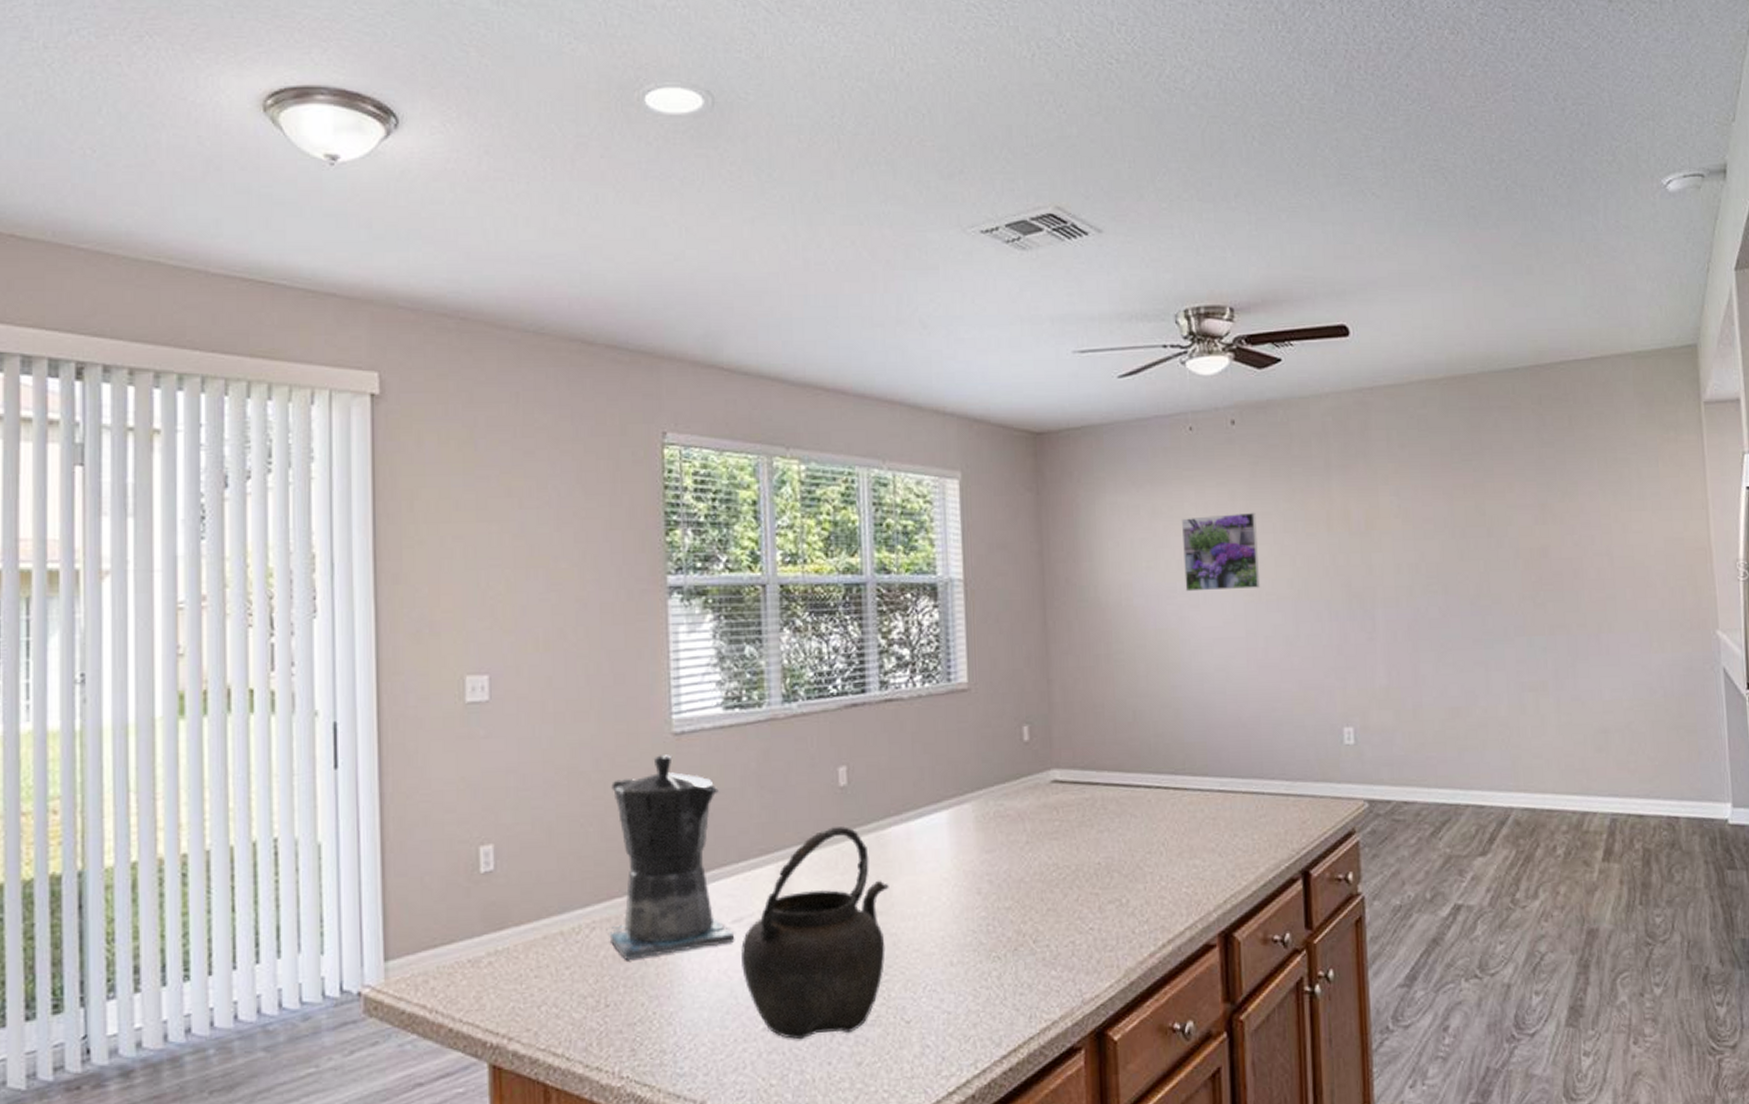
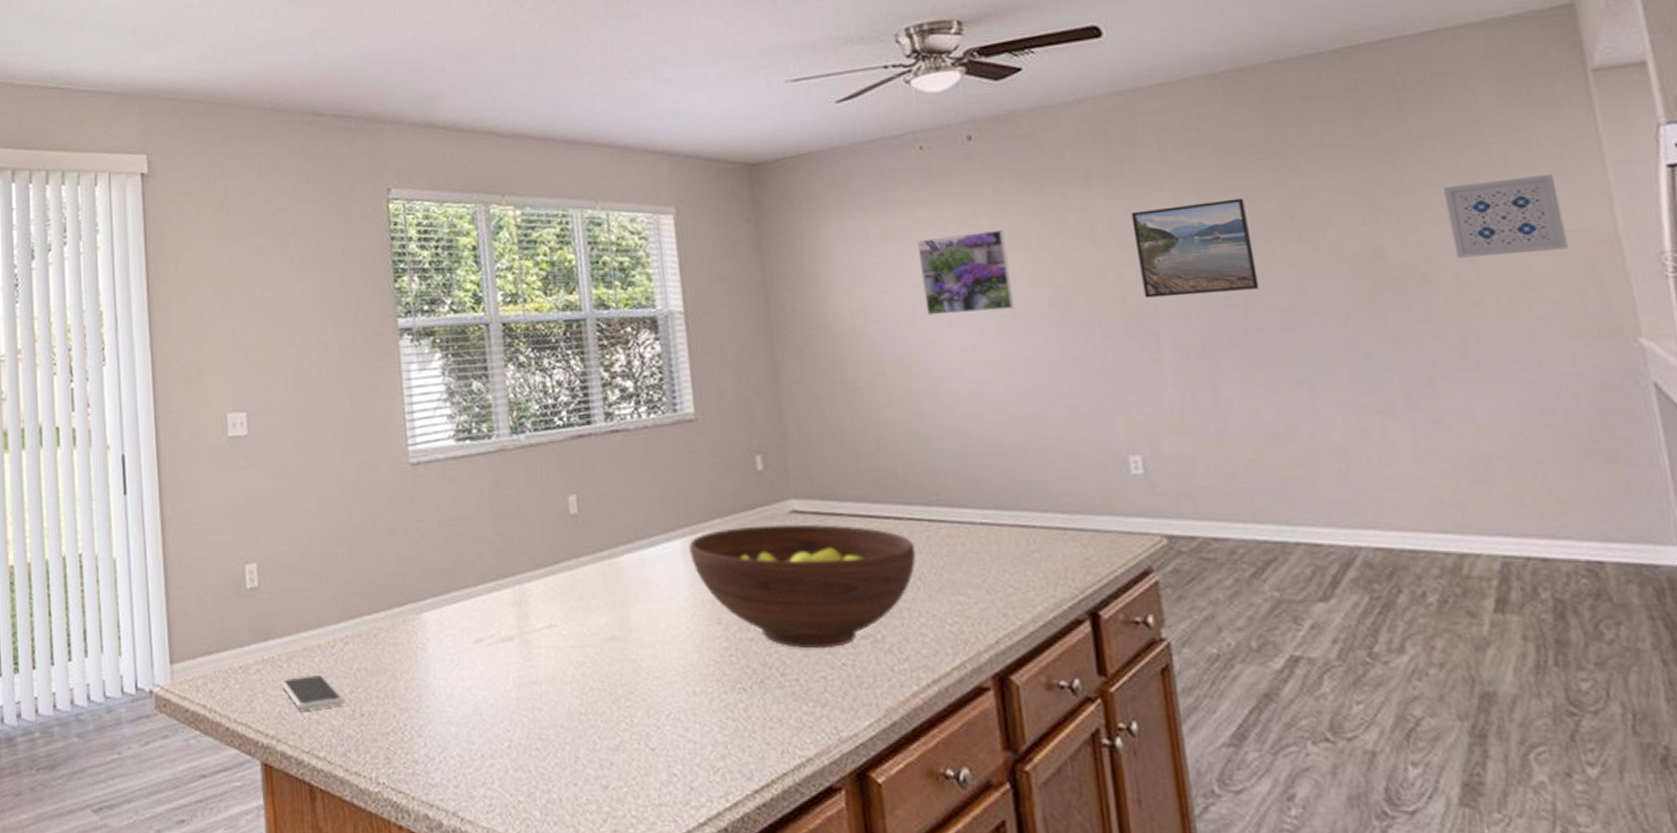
smartphone: none [516,964,587,1005] -> present [281,674,344,711]
coffee maker: present [606,755,735,960] -> none [357,483,477,673]
kettle: present [741,827,889,1040] -> none [483,554,626,760]
fruit bowl: none [953,793,1161,915] -> present [688,524,916,649]
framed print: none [1361,495,1455,583] -> present [1130,198,1260,298]
wall art: none [1595,489,1676,558] -> present [1443,173,1568,258]

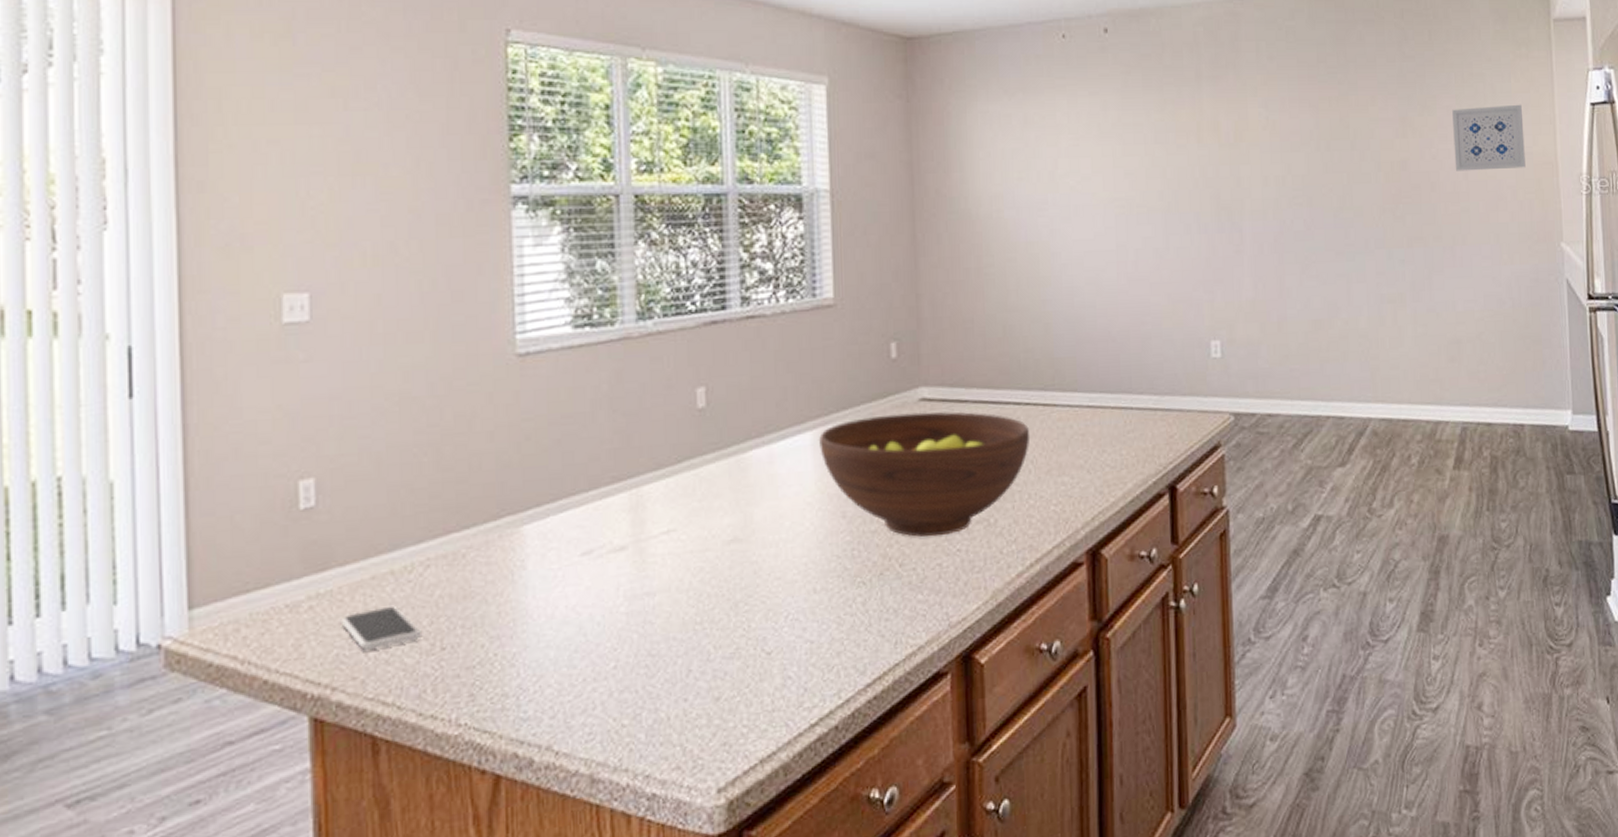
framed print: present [916,229,1015,315] -> none [1053,122,1132,204]
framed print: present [1130,198,1260,298] -> none [1230,108,1320,195]

